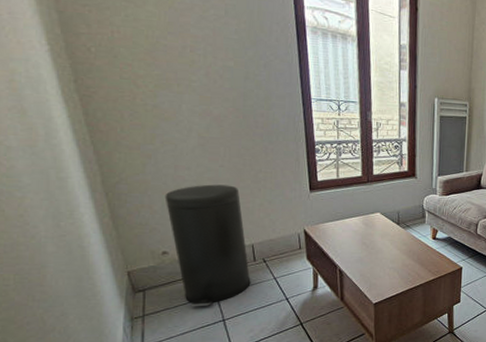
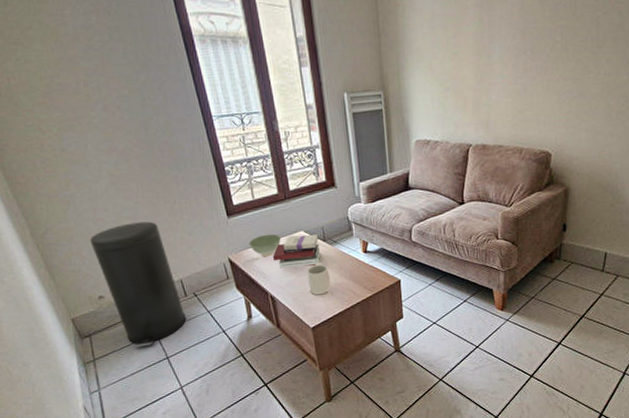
bowl: none [326,211,359,233] -> present [248,233,282,257]
books: none [347,216,393,247] -> present [272,235,321,269]
mug: none [377,245,399,273] -> present [307,264,331,295]

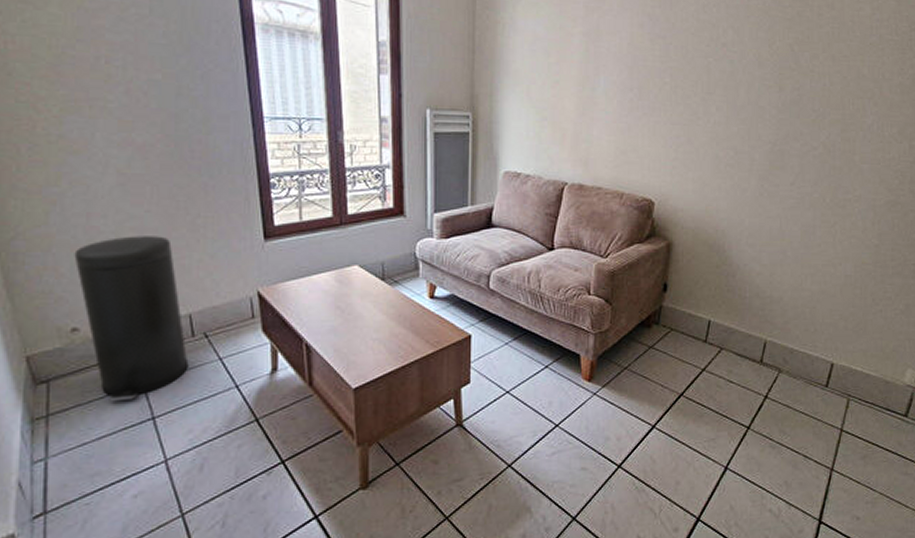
bowl: present [248,233,282,257] -> none [287,265,330,294]
books: present [272,235,321,269] -> none [315,270,377,311]
mug: present [307,264,331,295] -> none [355,309,385,347]

